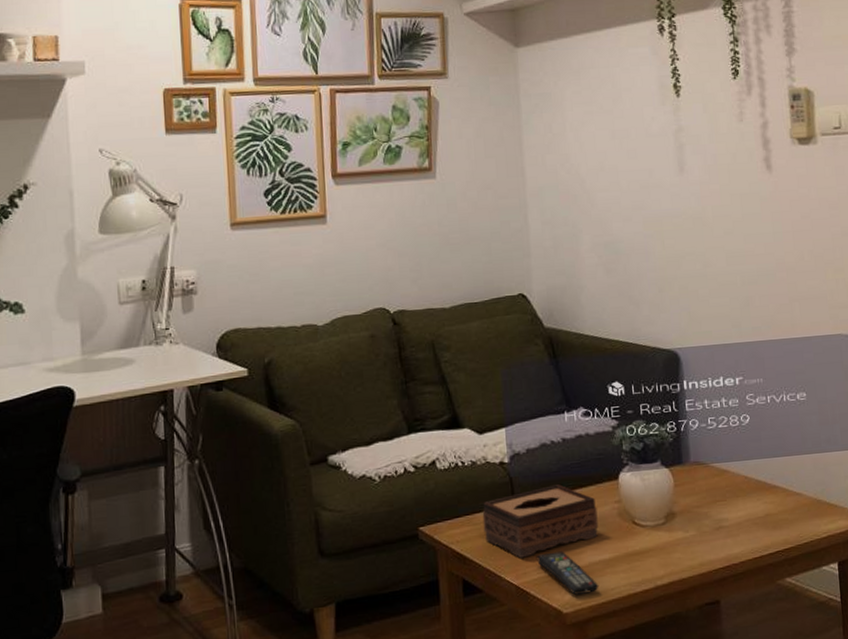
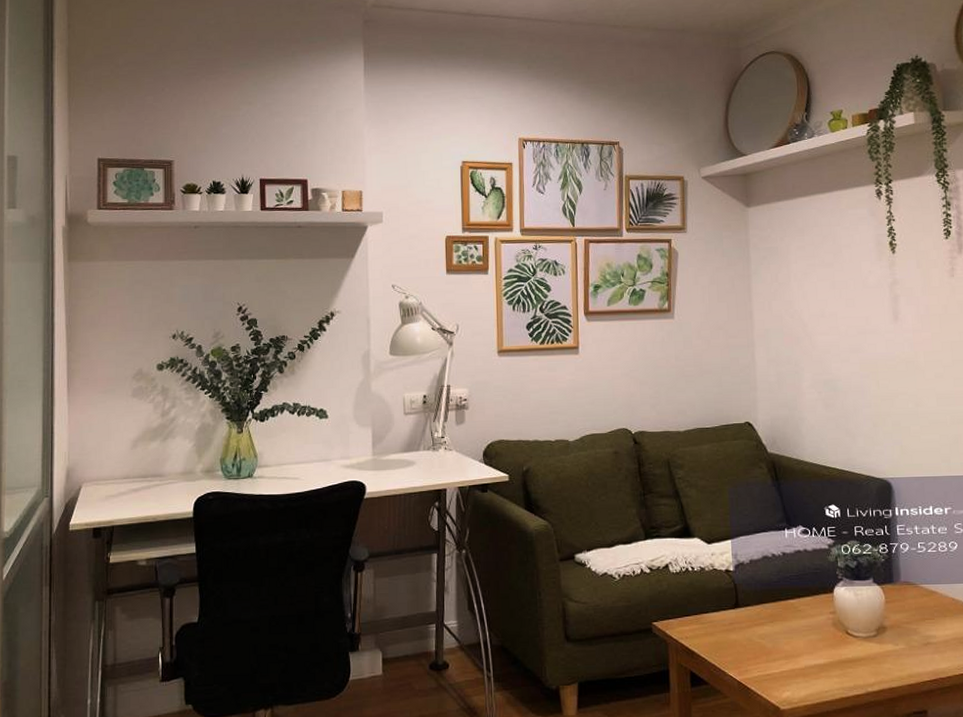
tissue box: present [482,484,599,558] -> none [709,593,814,657]
remote control: present [537,551,599,595] -> none [758,653,814,694]

